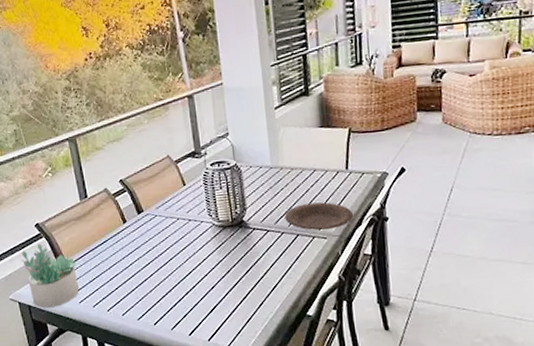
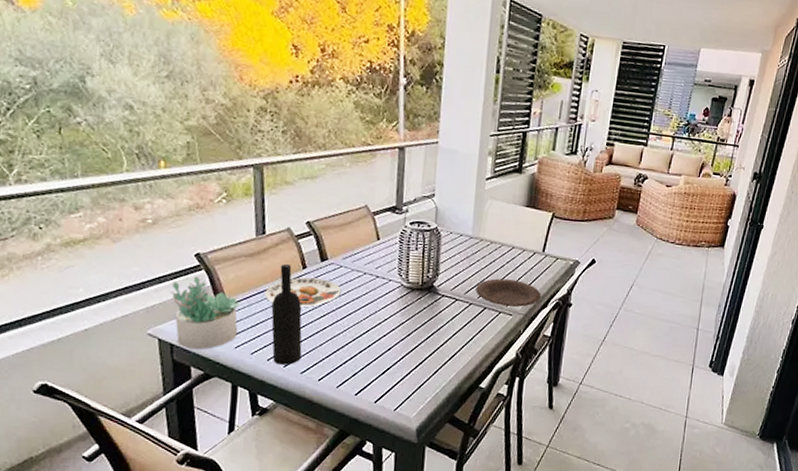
plate: none [95,229,160,259] -> present [265,277,342,308]
wine bottle: none [102,220,136,314] -> present [271,263,302,365]

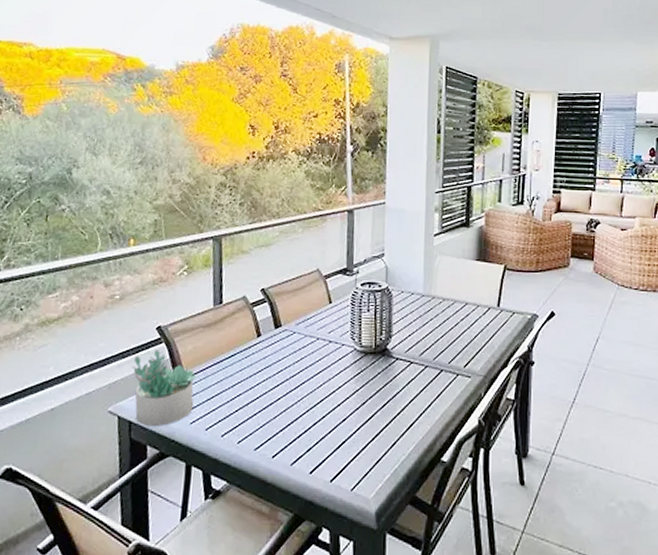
plate: present [265,277,342,308] -> none [220,346,295,378]
wine bottle: present [271,263,302,365] -> none [226,332,256,441]
plate: present [475,278,542,307] -> none [430,337,501,368]

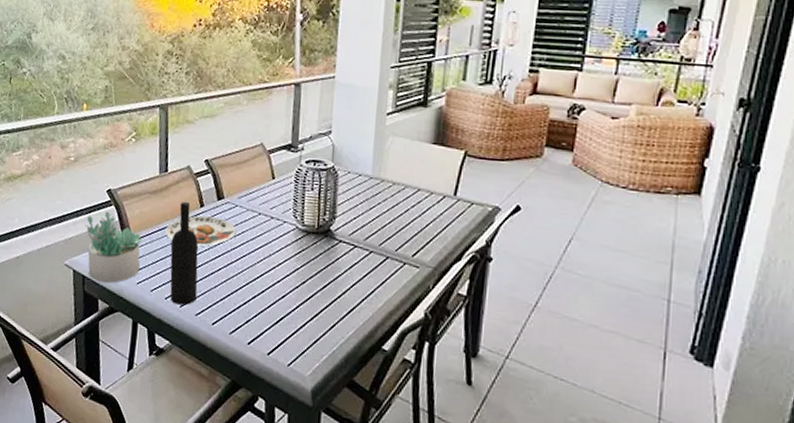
plate: none [220,346,295,378] -> present [165,215,237,247]
wine bottle: none [226,332,256,441] -> present [170,201,199,306]

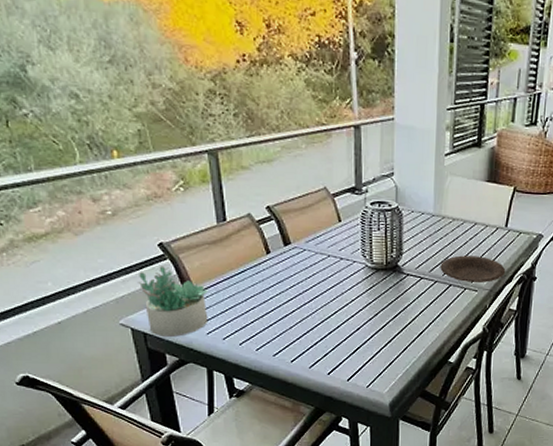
plate: present [165,215,237,247] -> none [231,262,307,292]
wine bottle: present [170,201,199,306] -> none [239,249,273,348]
plate: none [376,224,454,259] -> present [440,255,506,283]

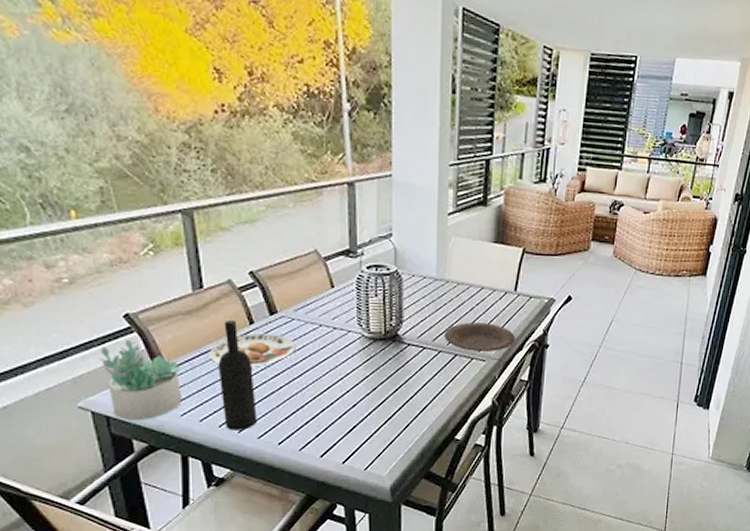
plate: none [231,262,307,292] -> present [209,333,296,367]
wine bottle: none [239,249,273,348] -> present [218,319,257,430]

